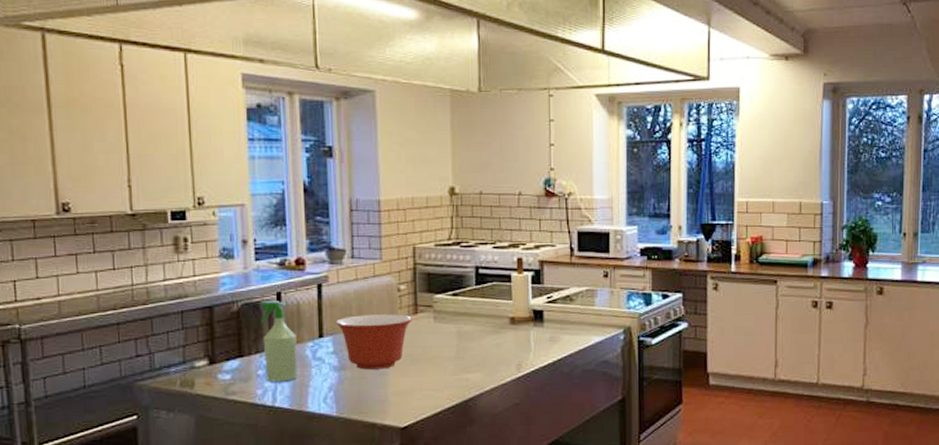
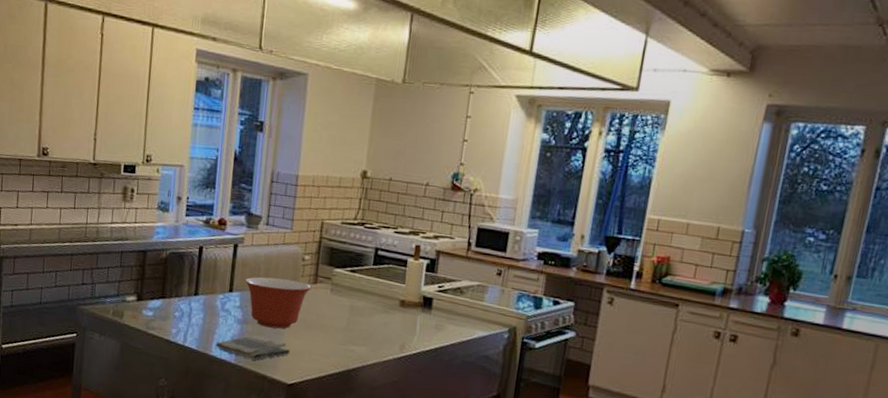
spray bottle: present [258,301,298,382] -> none [180,252,211,326]
dish towel: none [311,382,398,409] -> present [215,336,290,360]

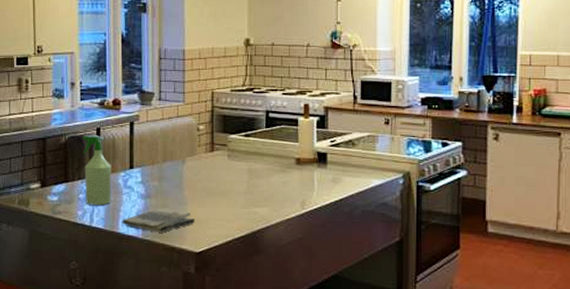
spray bottle: none [180,252,211,326] -> present [82,135,111,206]
mixing bowl: present [244,277,312,329] -> none [144,150,209,199]

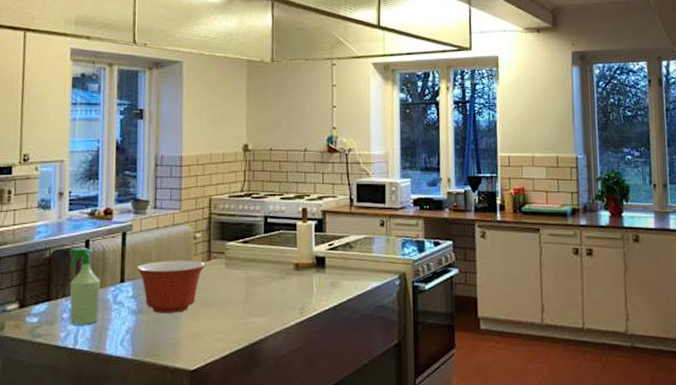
dish towel: present [122,209,195,233] -> none [109,325,190,351]
mixing bowl: none [144,150,209,199] -> present [136,260,206,313]

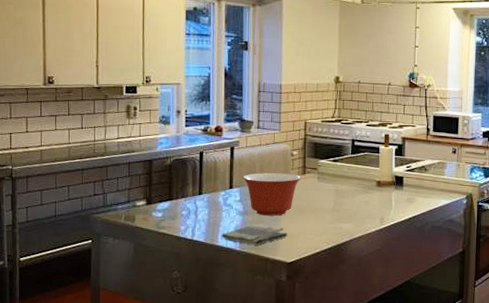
spray bottle: present [68,248,100,325] -> none [186,158,213,221]
dish towel: none [109,325,190,351] -> present [221,225,287,245]

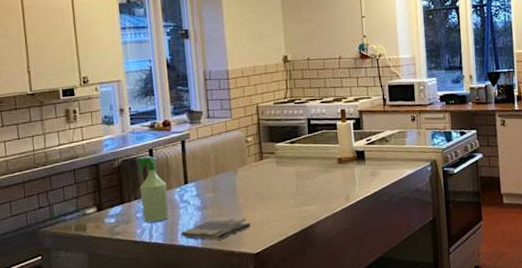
spray bottle: none [186,158,213,221] -> present [135,156,169,223]
mixing bowl: present [242,173,301,216] -> none [197,161,259,208]

